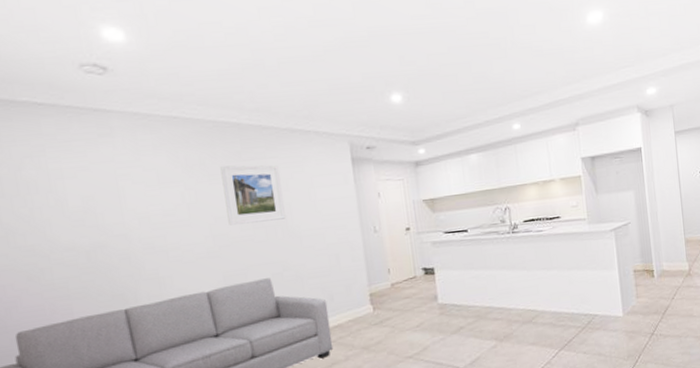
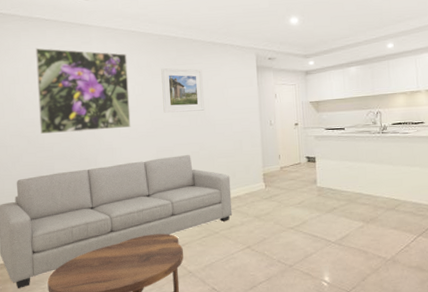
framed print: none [26,144,184,266] -> present [35,48,131,134]

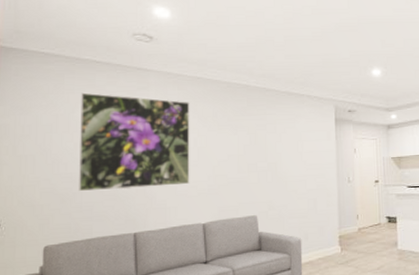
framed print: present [161,68,205,113] -> none [228,118,276,168]

